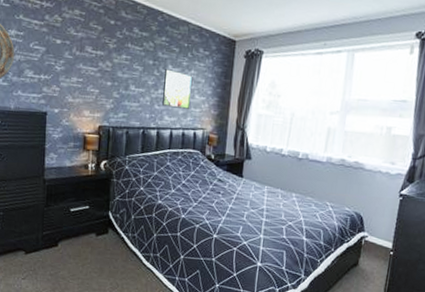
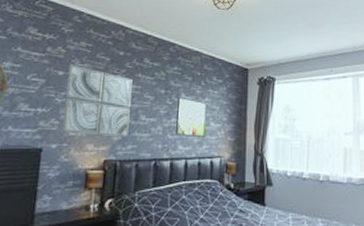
wall art: none [63,32,123,105] -> present [62,64,133,137]

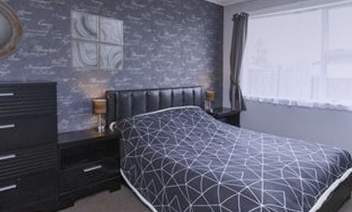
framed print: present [176,98,207,138] -> none [162,35,188,71]

